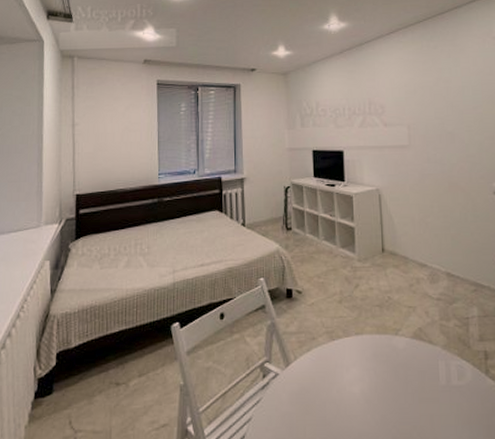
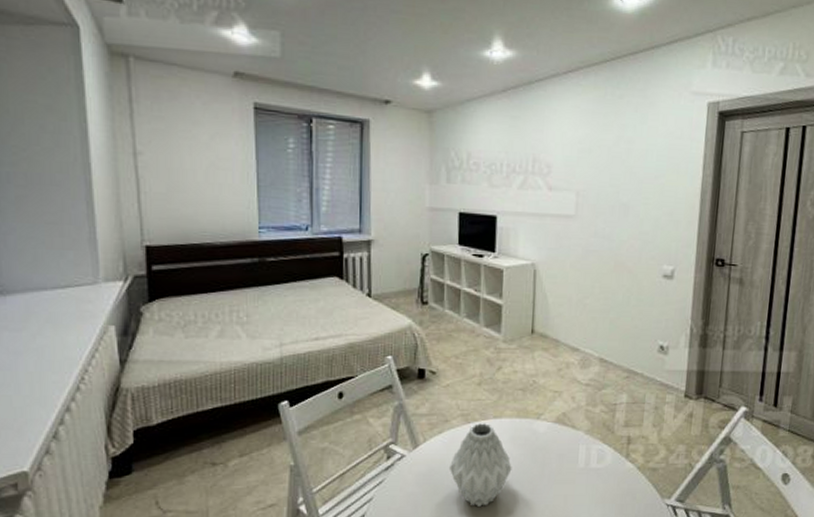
vase: none [318,339,377,427] -> present [448,422,512,506]

